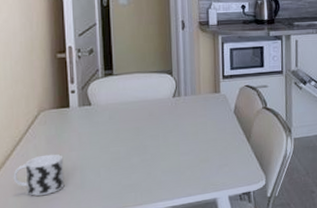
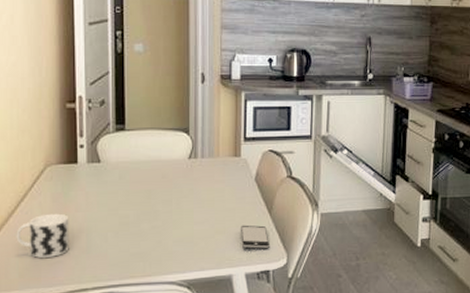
smartphone: none [223,152,249,174] -> present [241,225,269,249]

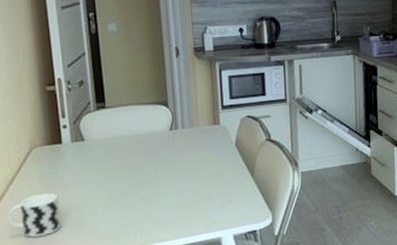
smartphone: present [241,225,269,249] -> none [225,188,255,212]

